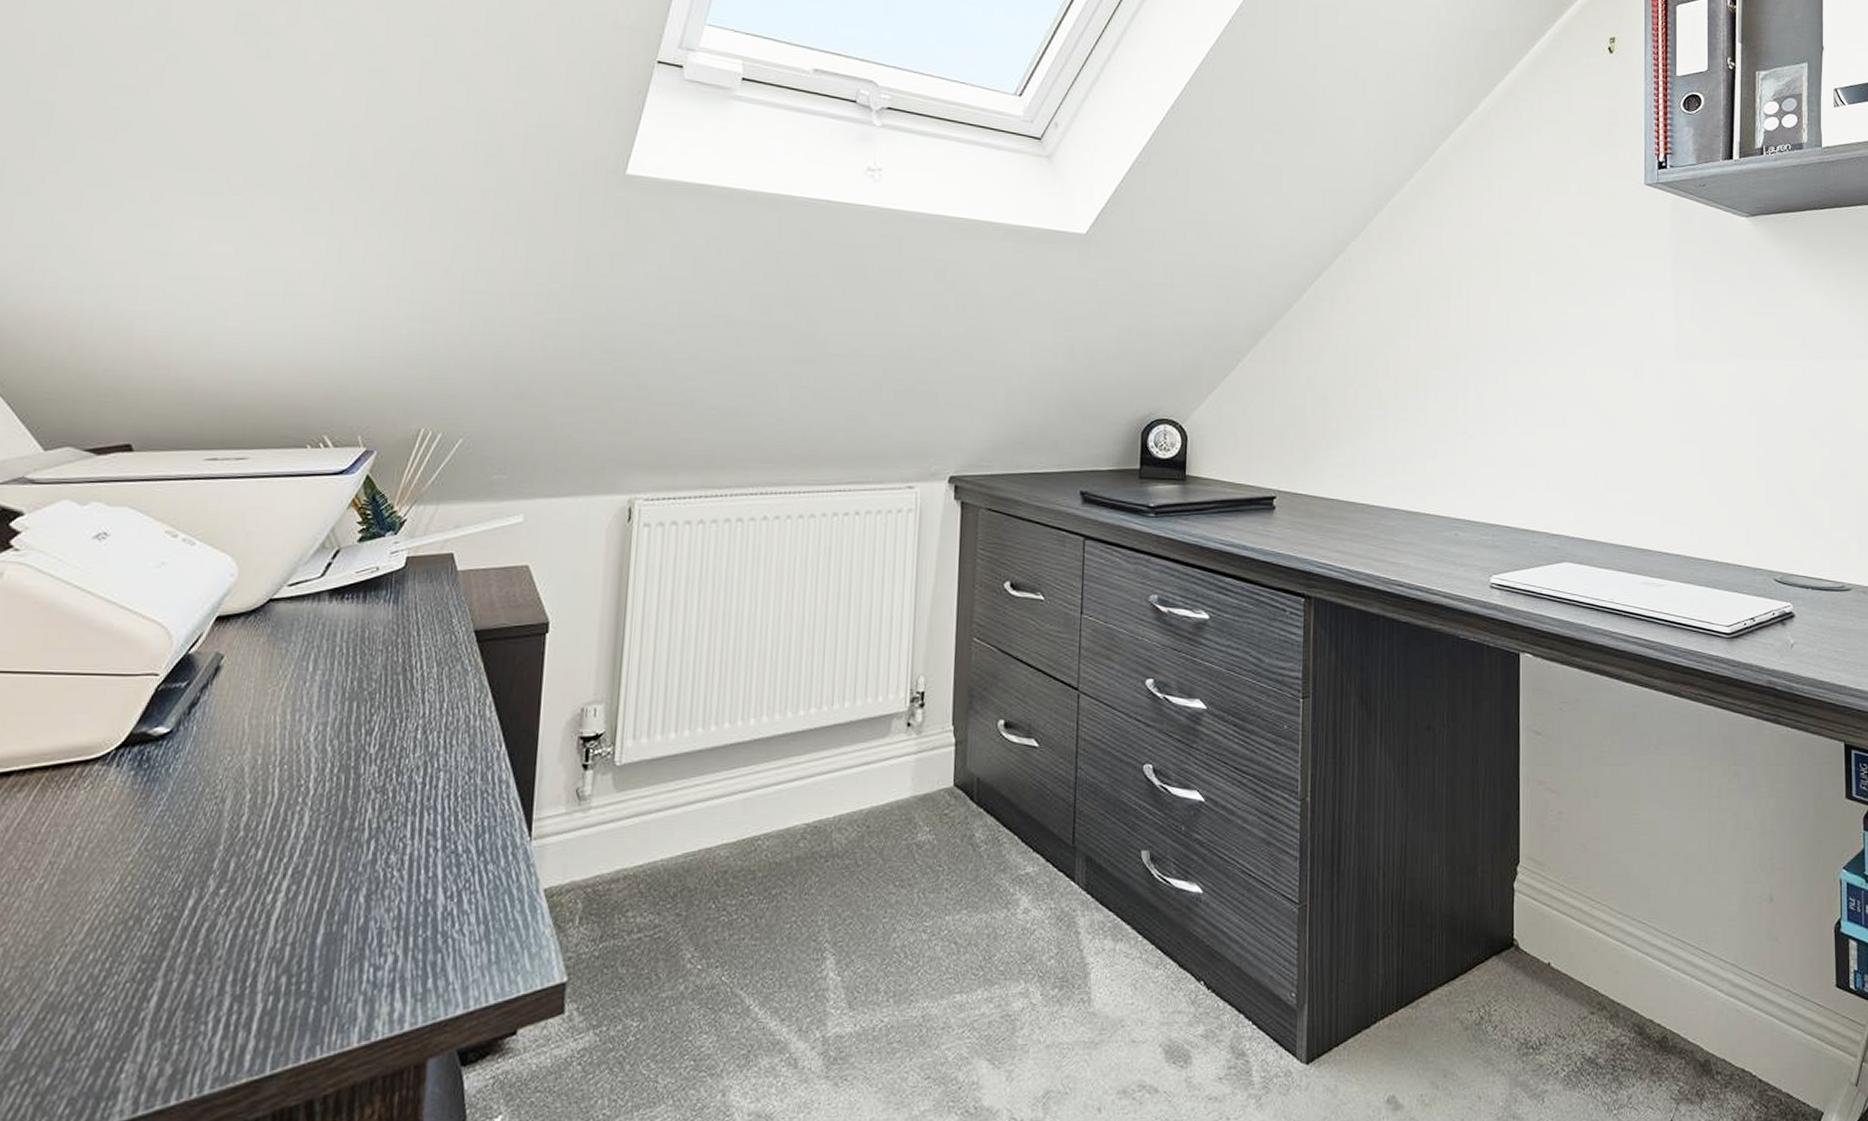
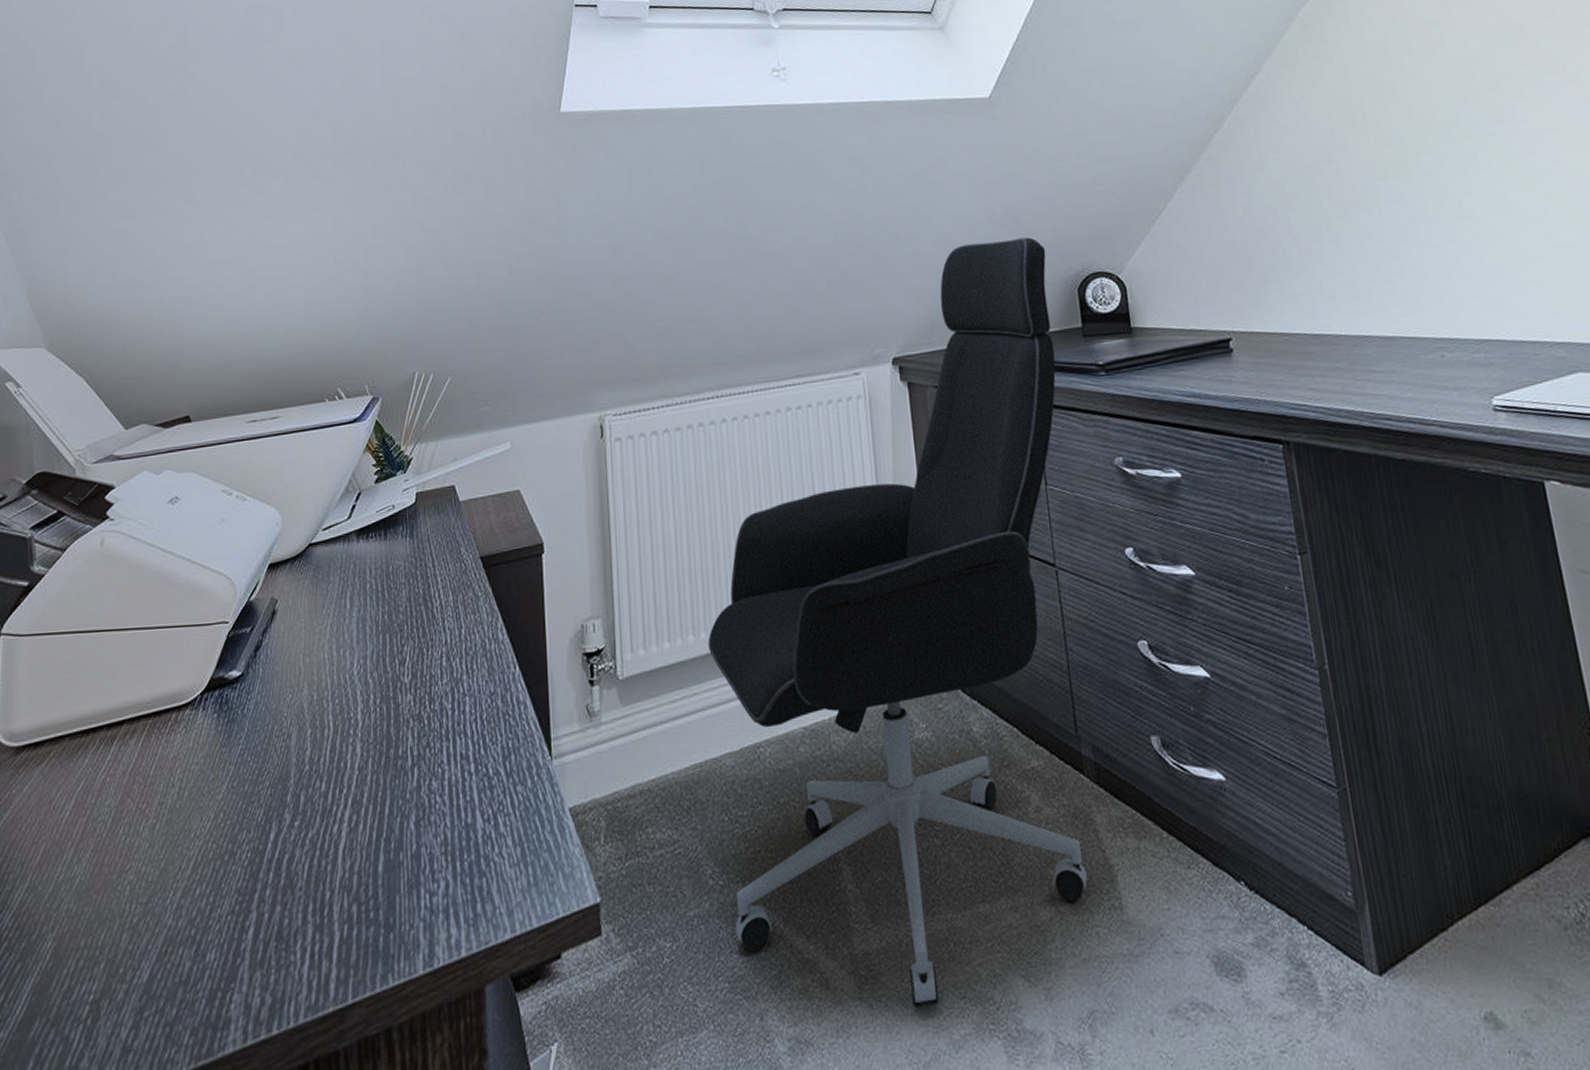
office chair: none [707,375,1117,1087] -> present [707,237,1087,1008]

